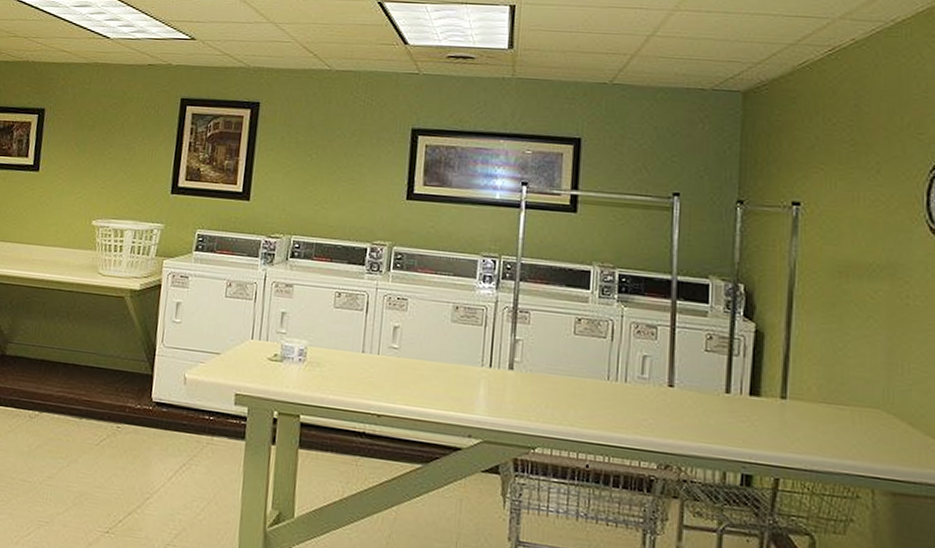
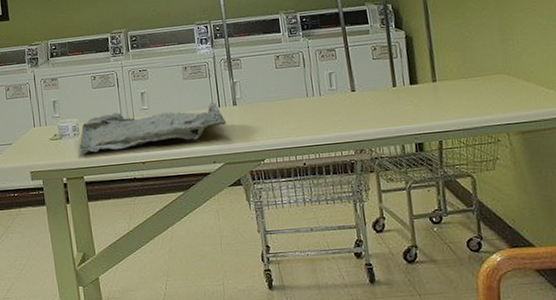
towel: none [300,343,495,402] -> present [79,102,226,153]

